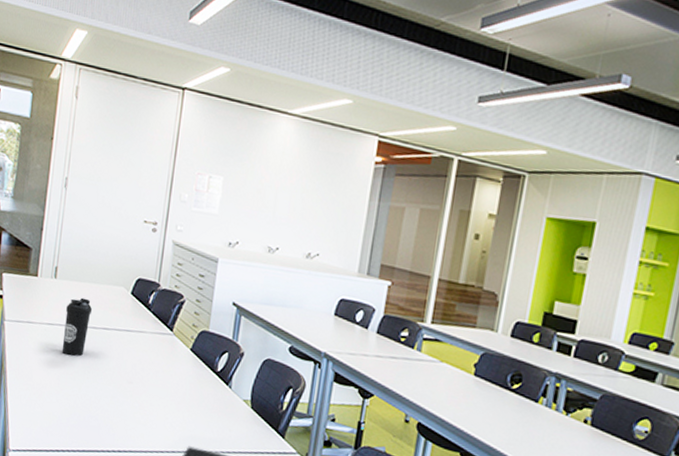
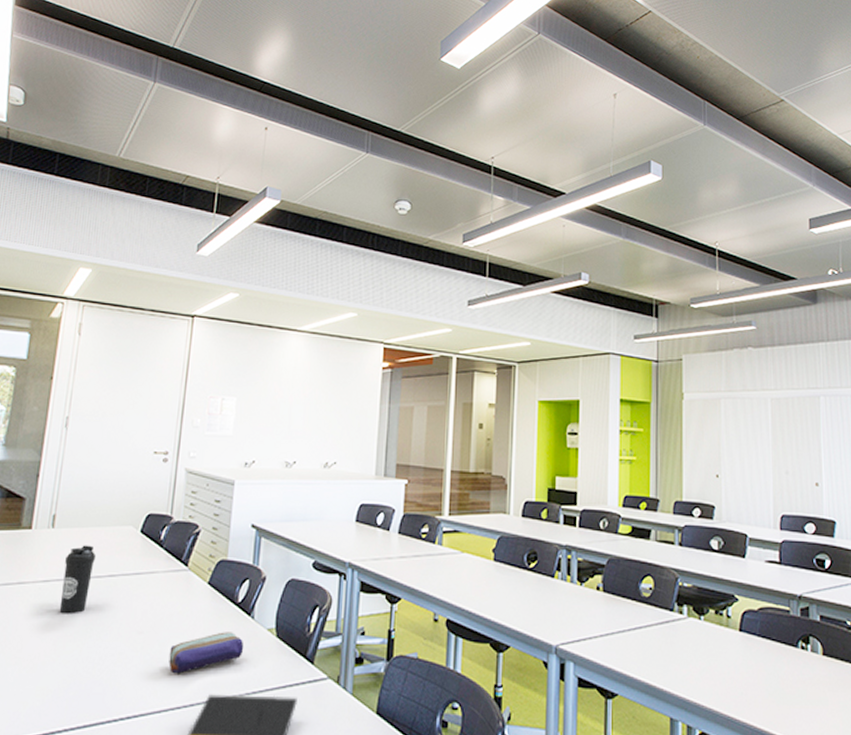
pencil case: none [154,394,221,424] -> present [168,632,244,674]

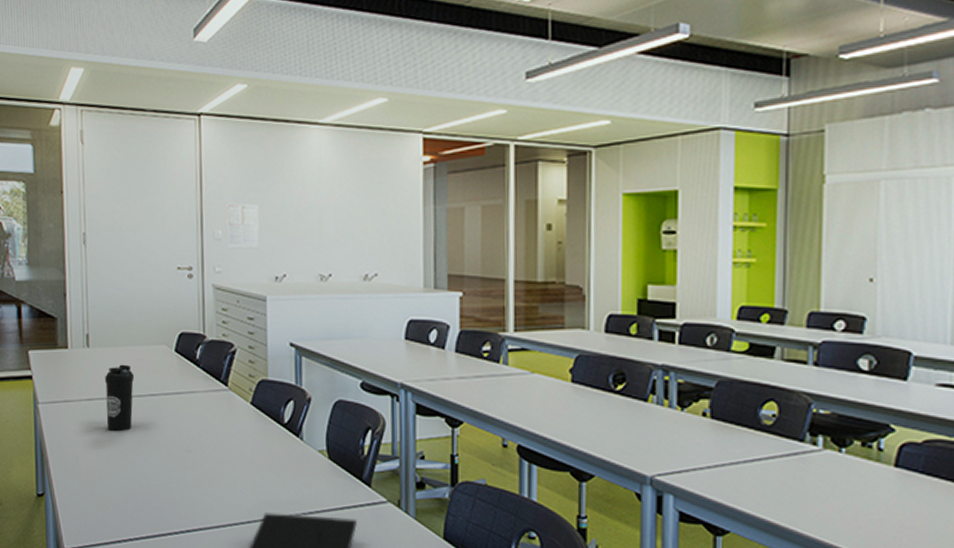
pencil case: present [168,632,244,674] -> none [220,452,296,492]

